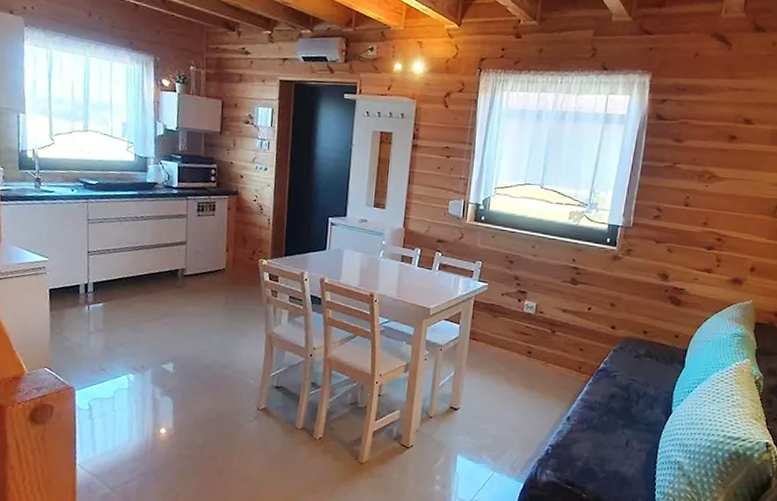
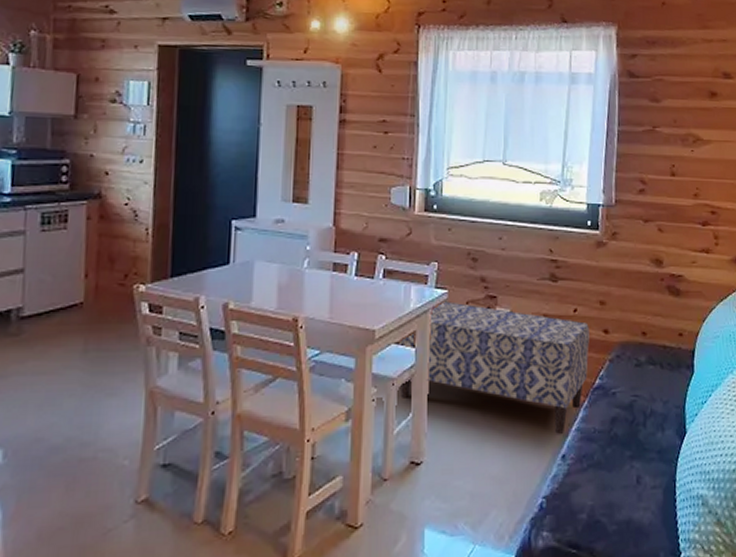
bench: none [445,290,600,401] -> present [396,300,590,434]

